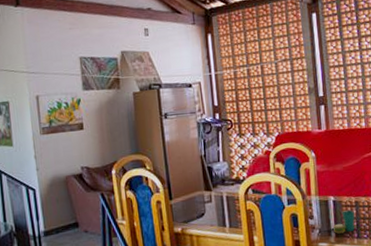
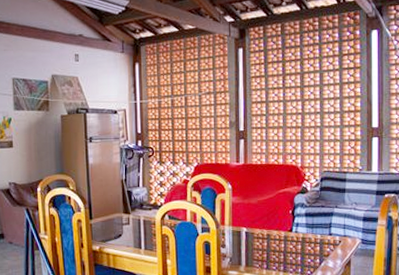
cup: present [332,210,355,234] -> none [243,242,266,264]

